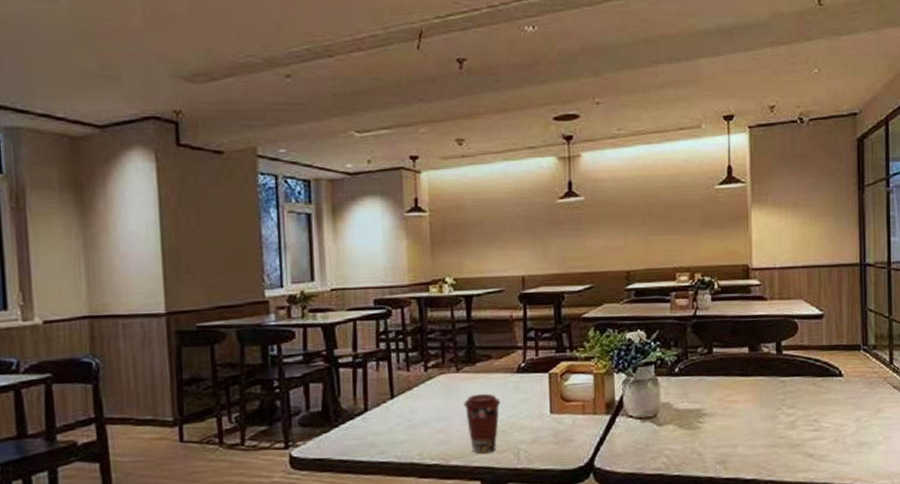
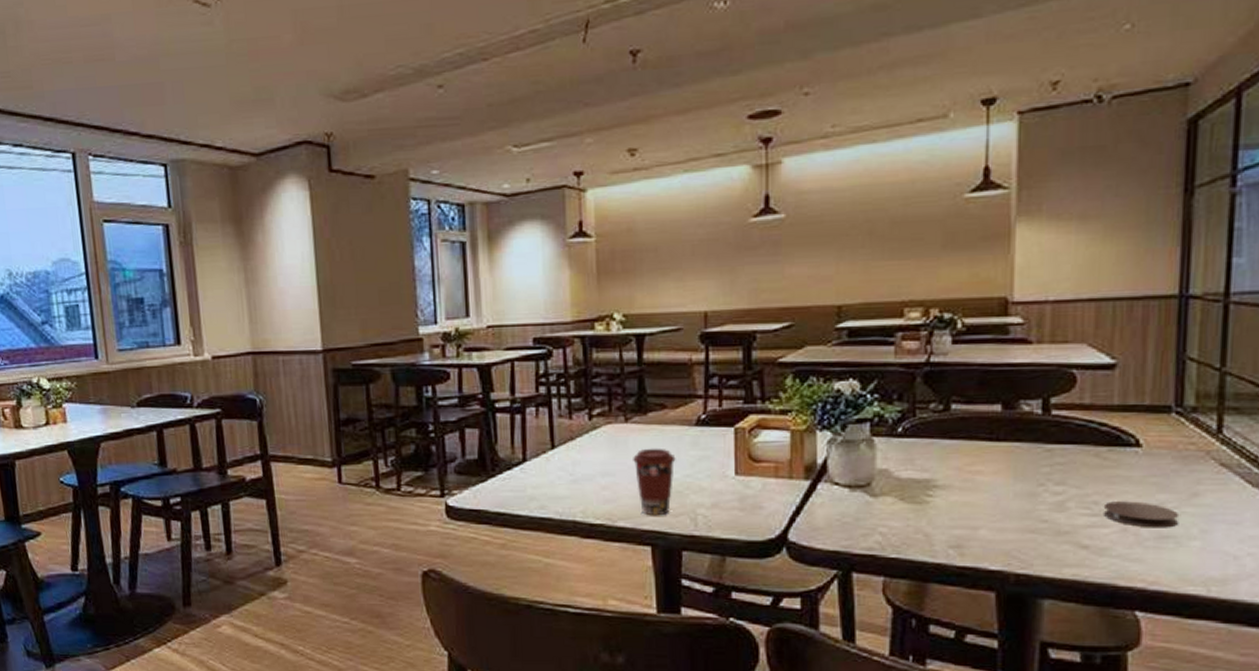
coaster: none [821,418,871,438] -> present [1103,501,1180,528]

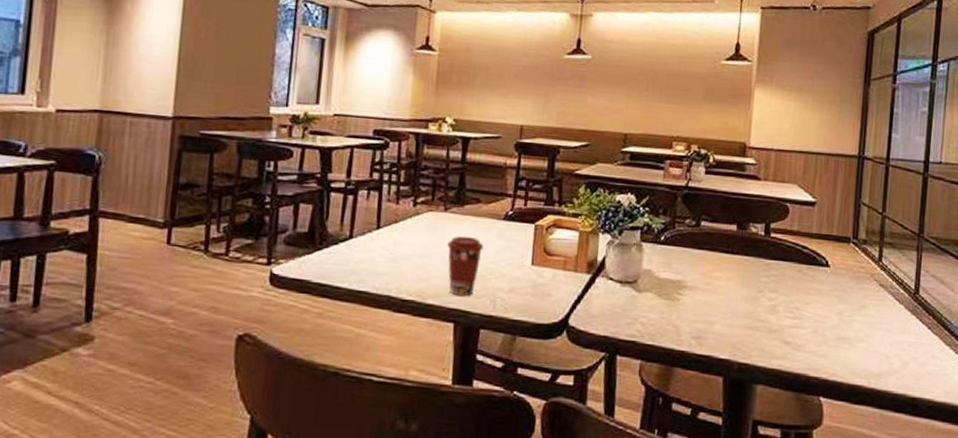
coaster: present [1103,501,1180,528] -> none [801,308,852,332]

